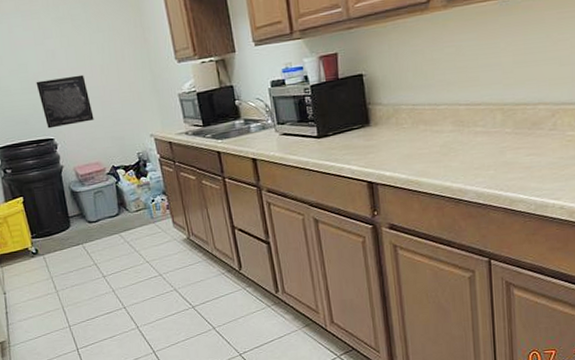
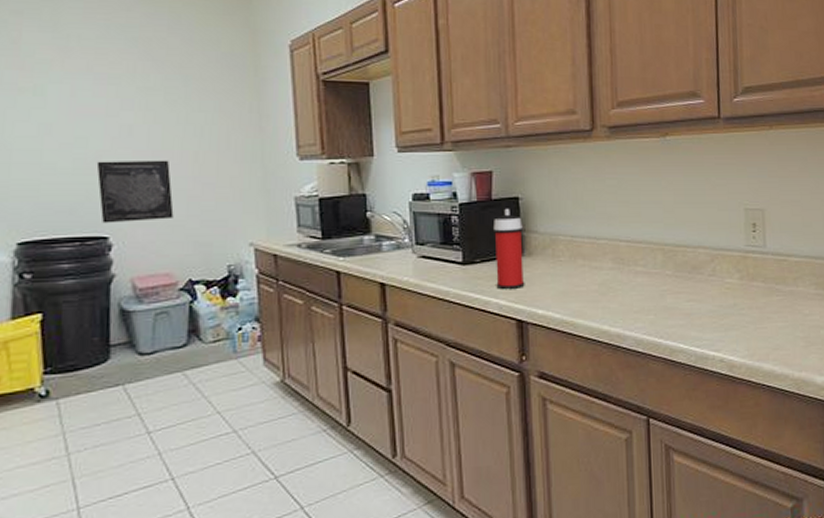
spray can: none [341,85,373,157] -> present [492,208,525,289]

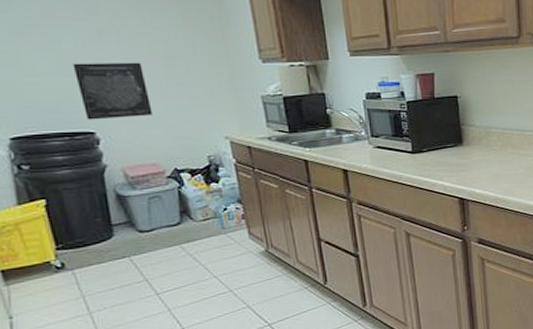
spray can: present [492,208,525,289] -> none [436,105,465,173]

